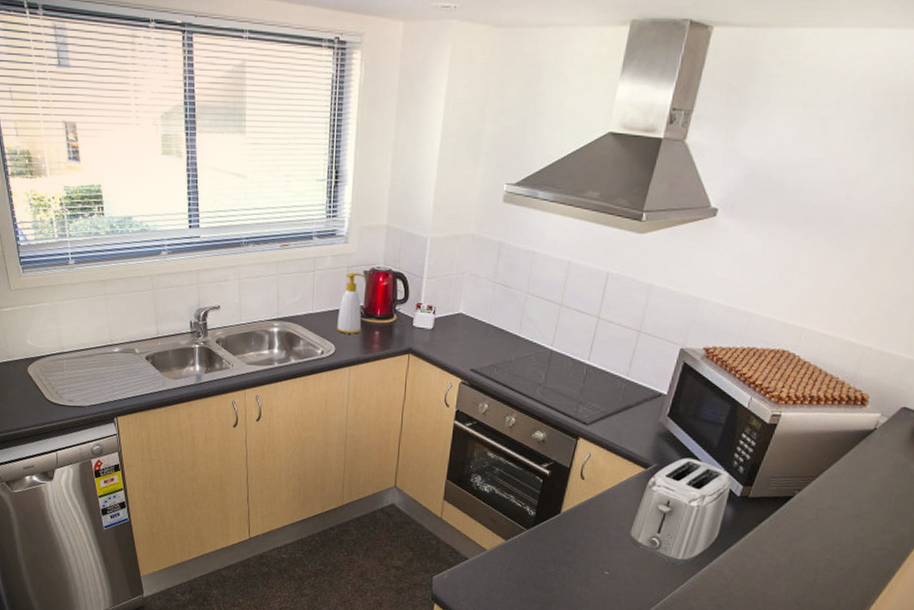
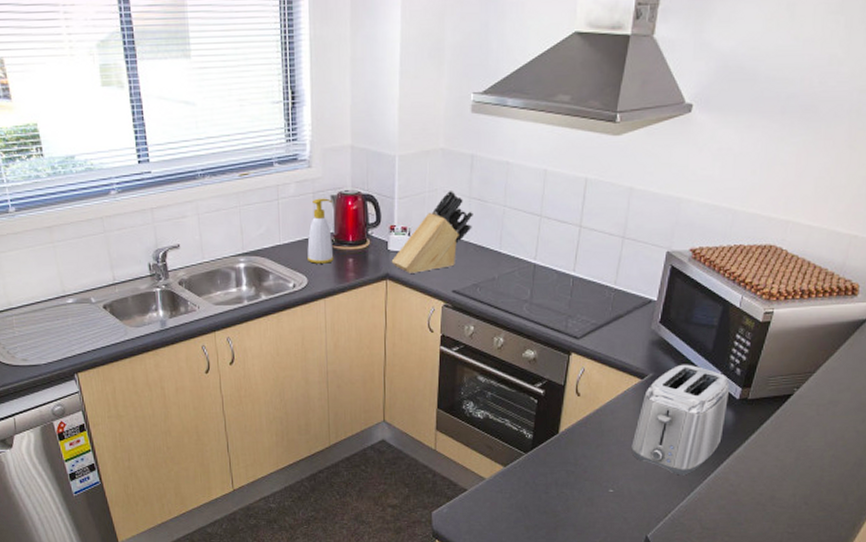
knife block: none [415,273,497,350] -> present [391,189,473,273]

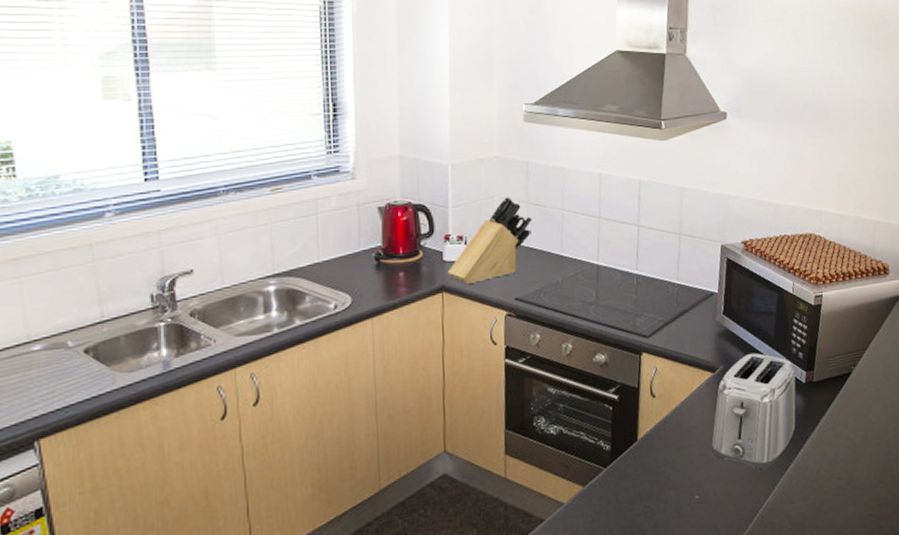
soap bottle: present [307,198,334,264] -> none [351,210,382,281]

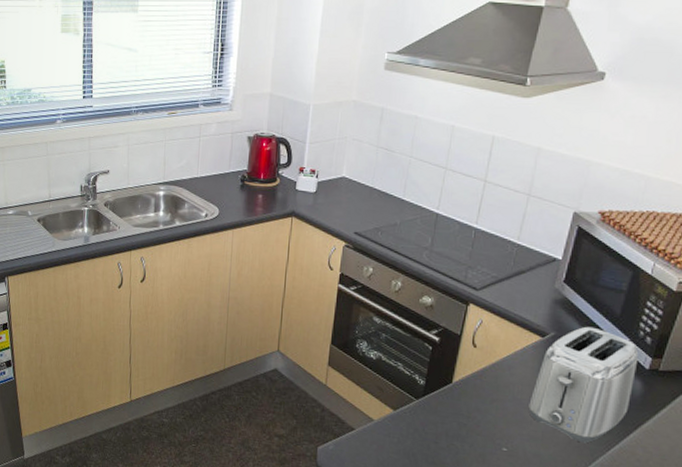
knife block: present [447,196,532,284] -> none [298,138,380,213]

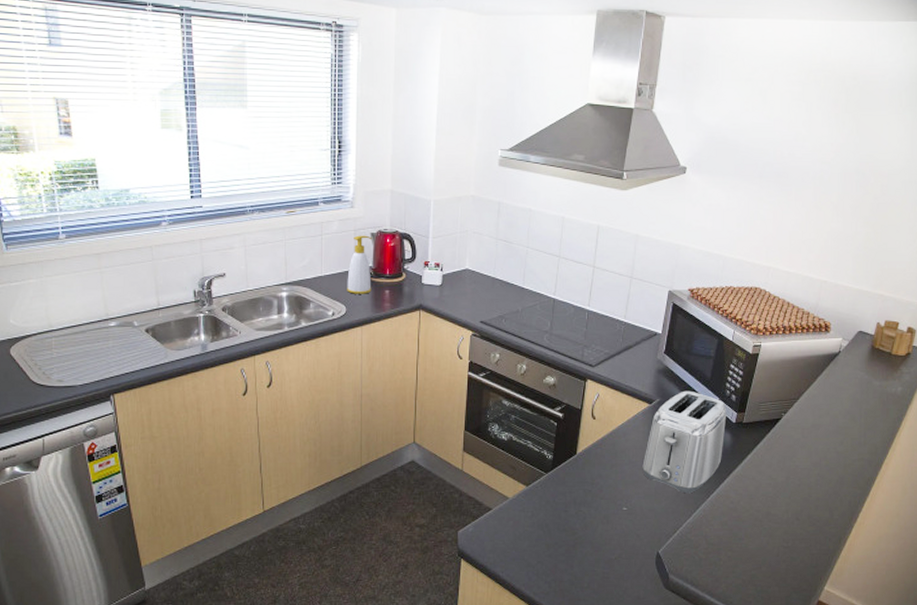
soap bottle: none [221,138,248,197] -> present [347,235,372,294]

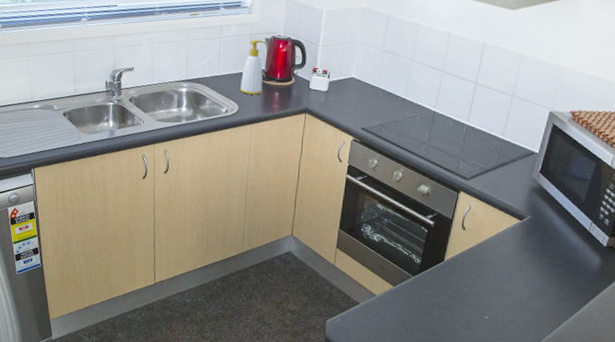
toaster: present [642,390,727,494] -> none [508,210,599,310]

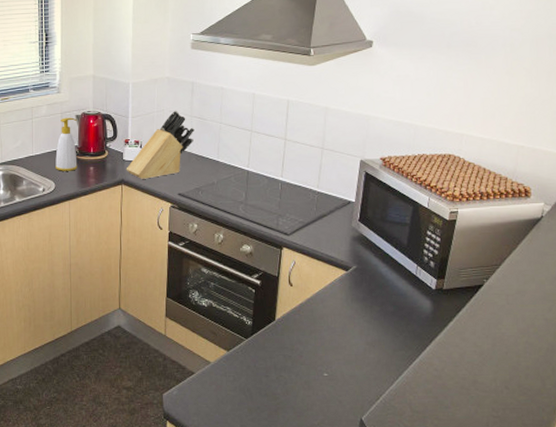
knife block: none [311,42,385,110] -> present [126,110,195,179]

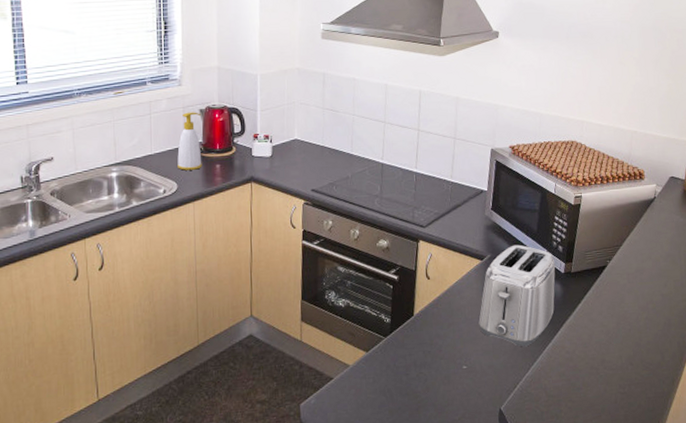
knife block: present [126,110,195,179] -> none [255,102,327,176]
toaster: none [341,257,426,360] -> present [478,244,556,347]

